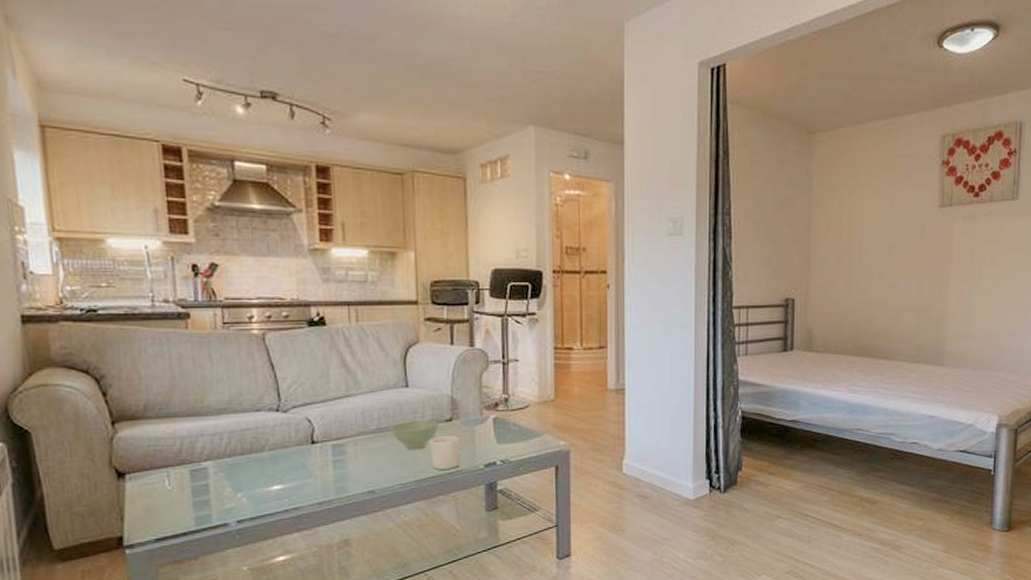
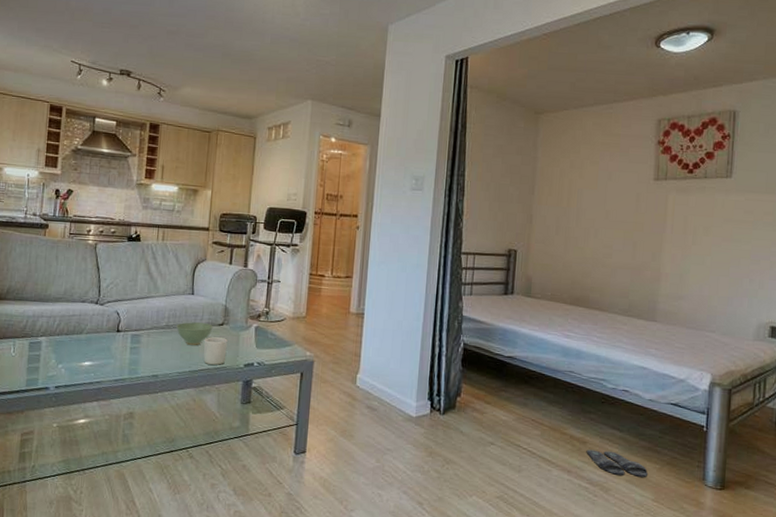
slippers: none [876,508,938,532] -> present [586,449,648,478]

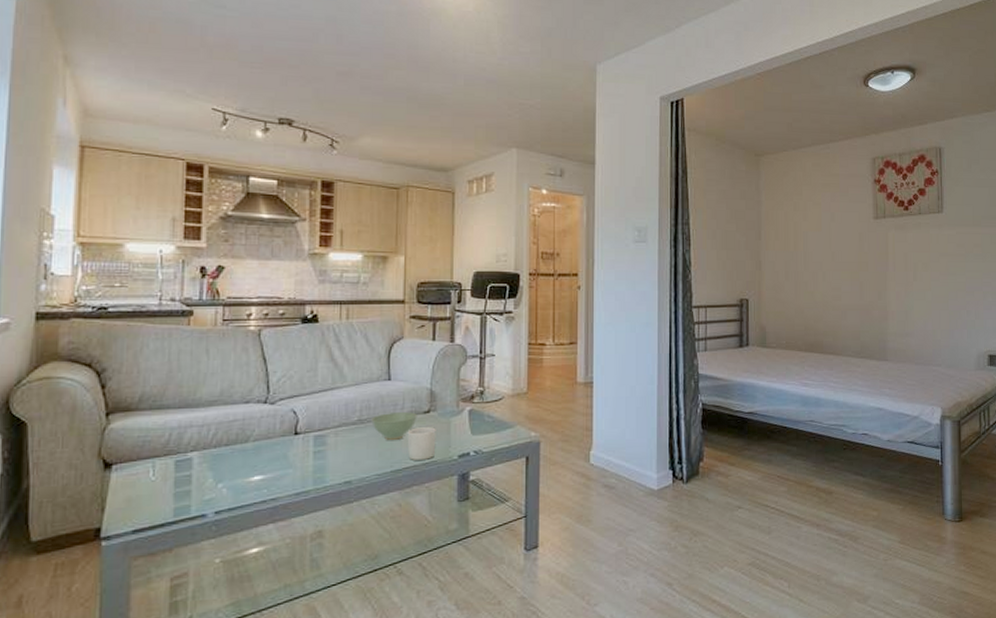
slippers: present [586,449,648,478] -> none [833,498,892,523]

